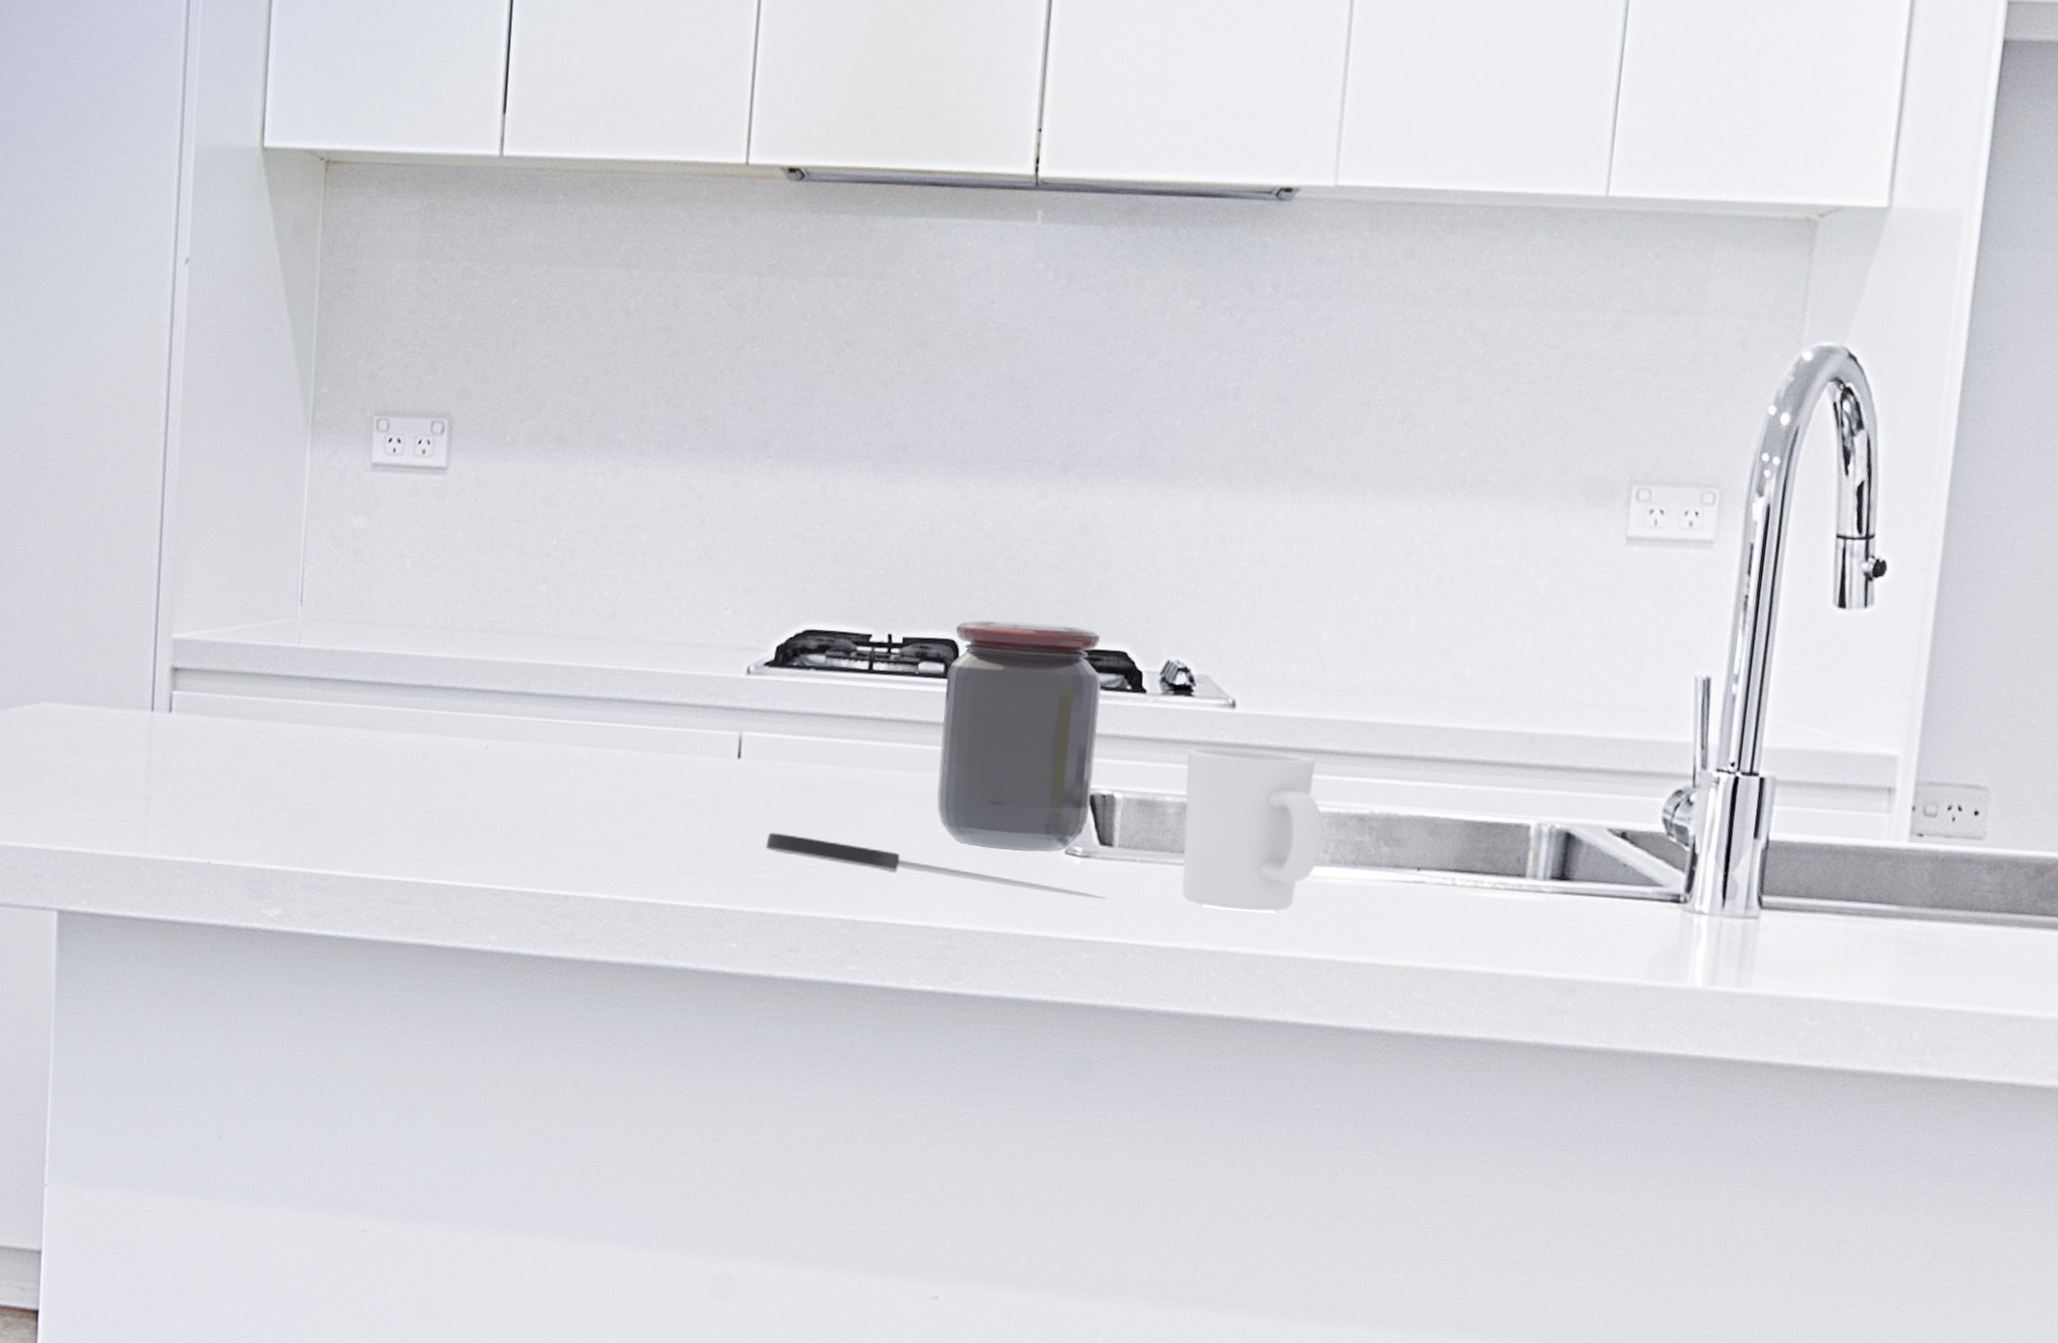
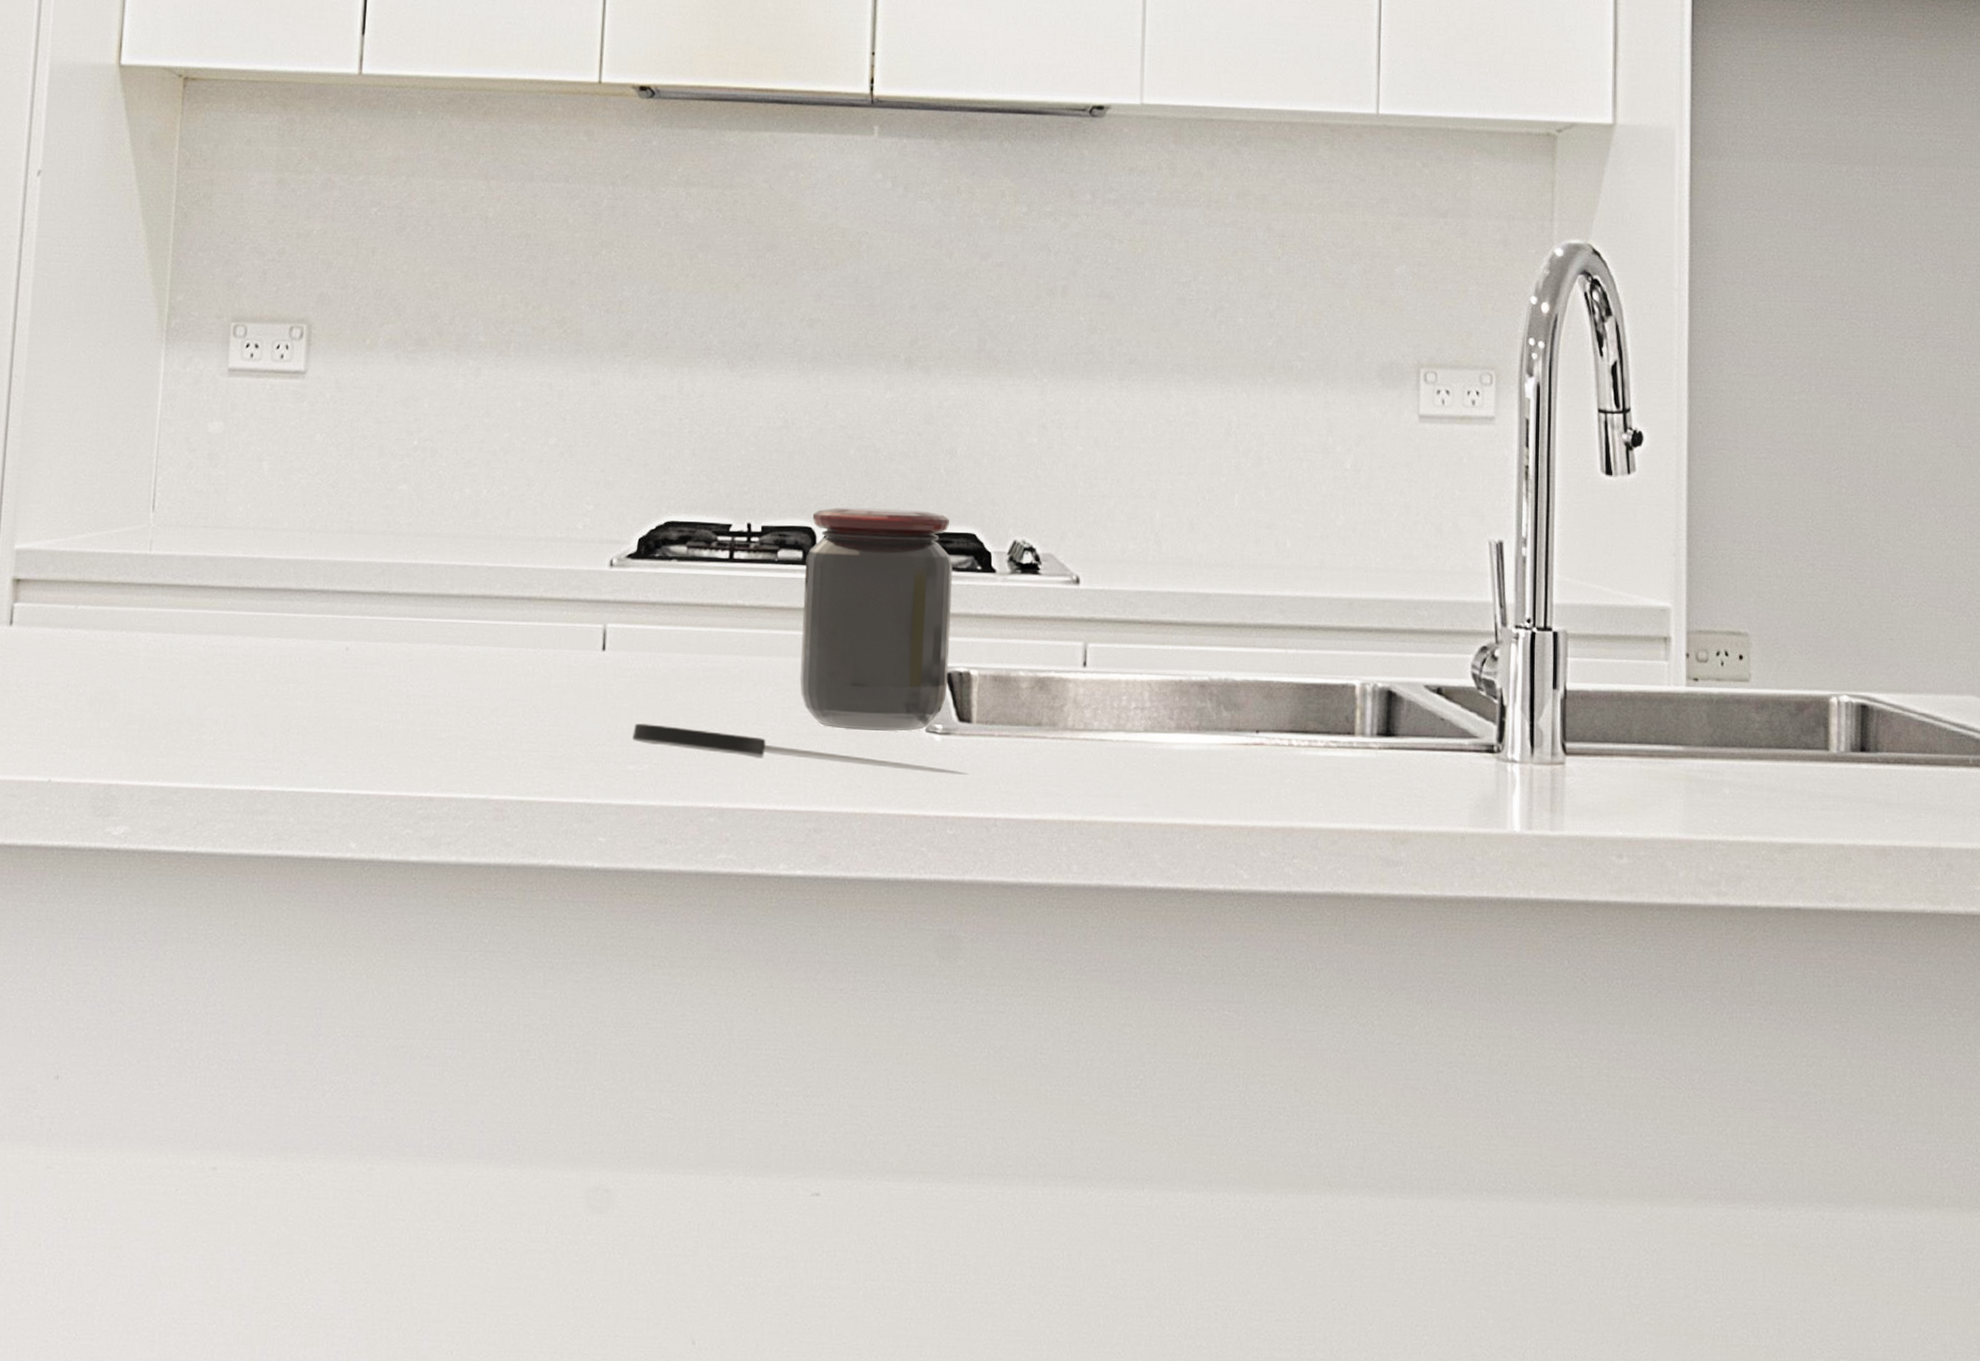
mug: present [1181,748,1324,912] -> none [1037,622,1168,780]

